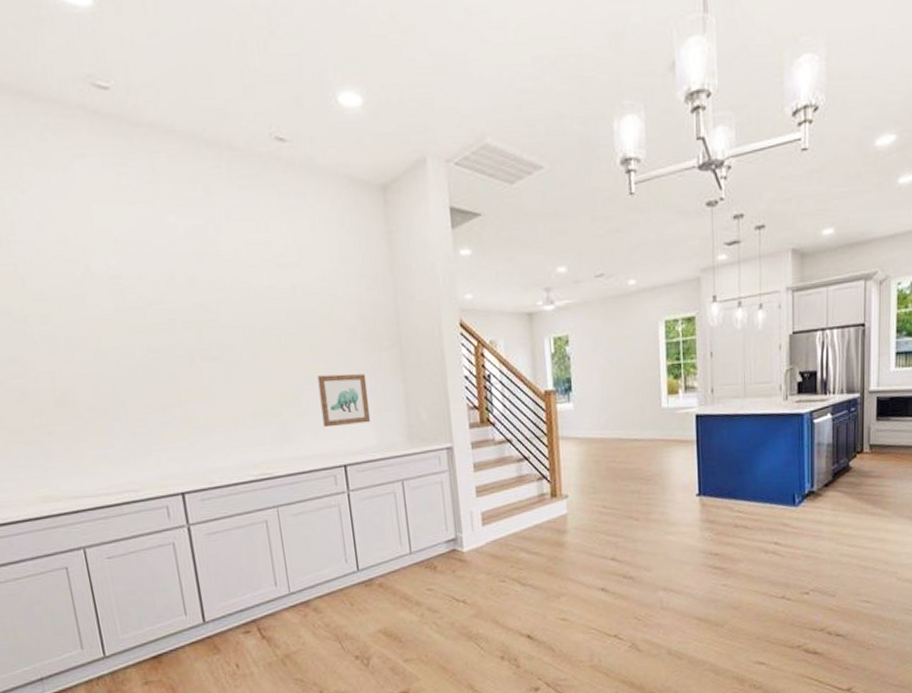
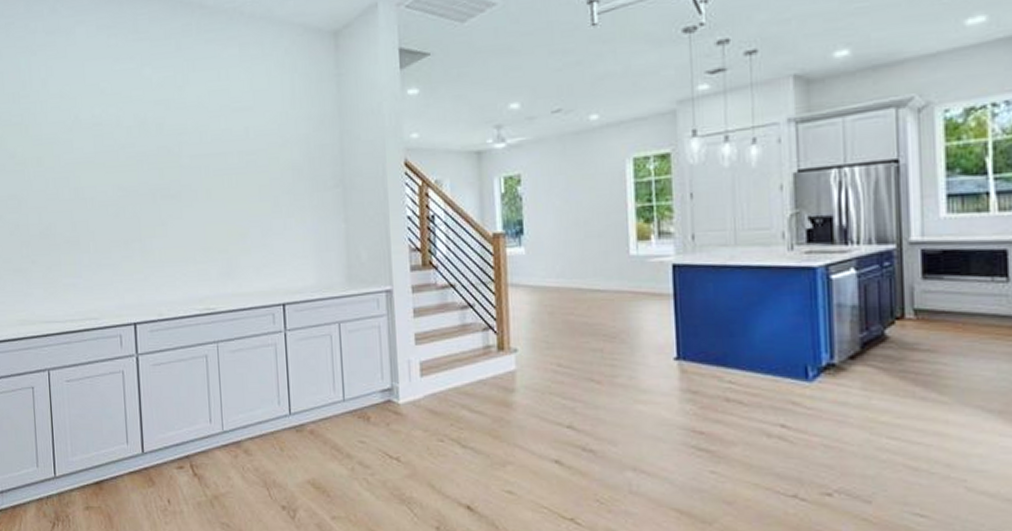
wall art: present [317,374,371,428] -> none [263,212,312,265]

